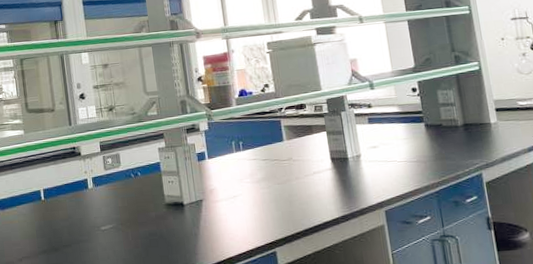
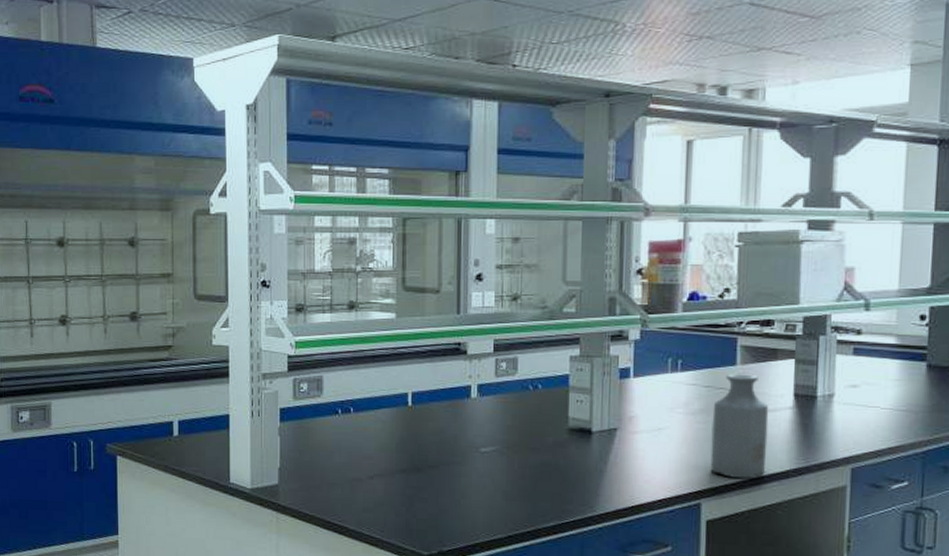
bottle: none [272,147,320,229] -> present [710,374,769,480]

